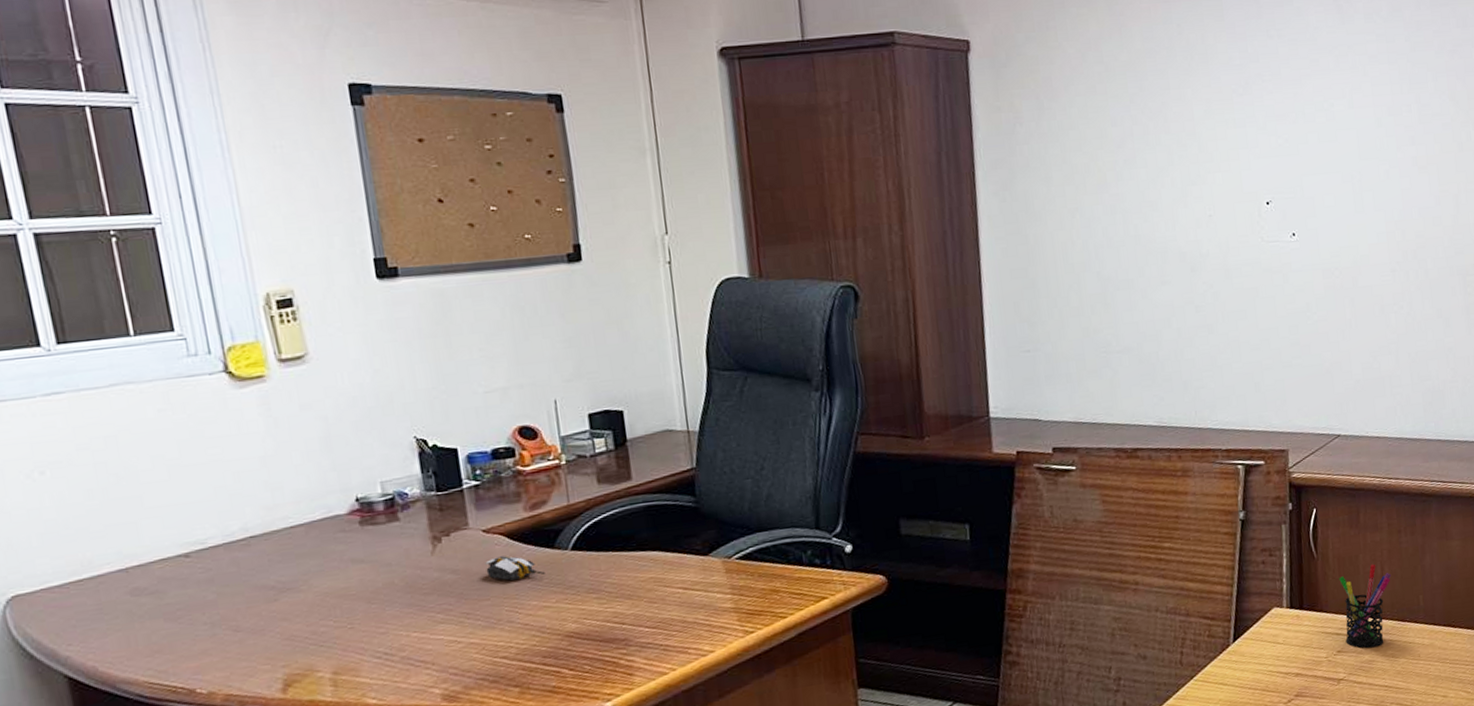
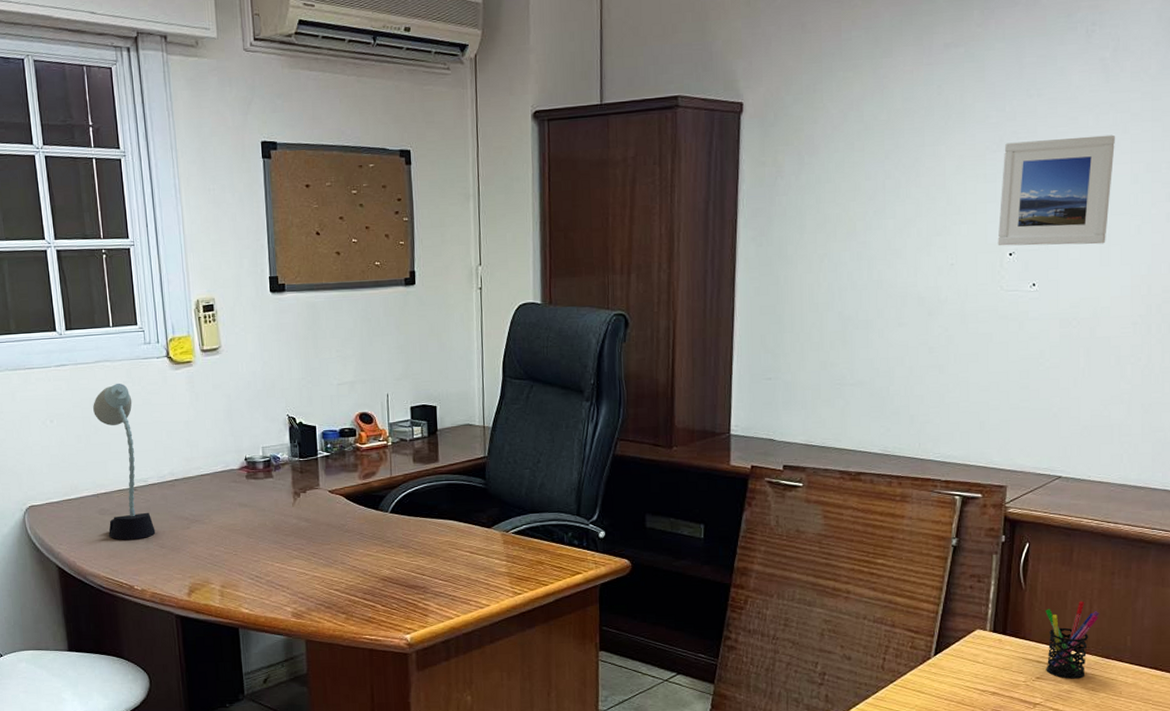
desk lamp: none [110,412,225,628] -> present [93,383,156,540]
computer mouse: present [485,555,545,581] -> none [329,512,370,532]
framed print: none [1251,77,1358,195] -> present [997,134,1116,246]

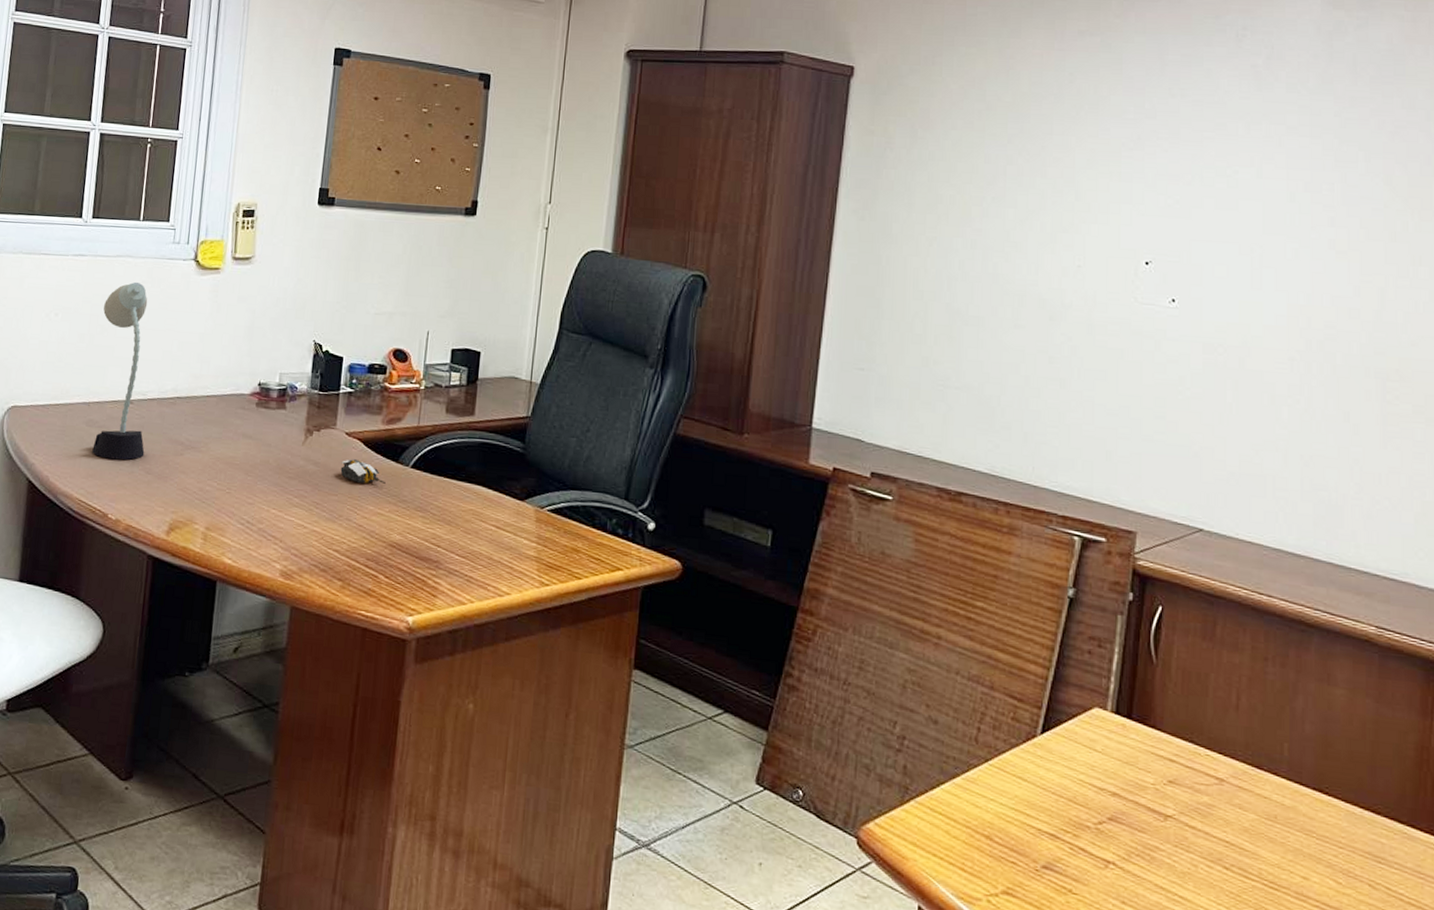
computer mouse: none [329,512,370,532] -> present [340,459,386,484]
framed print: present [997,134,1116,246] -> none [1132,142,1270,265]
pen holder: present [1045,601,1100,679] -> none [1181,688,1250,791]

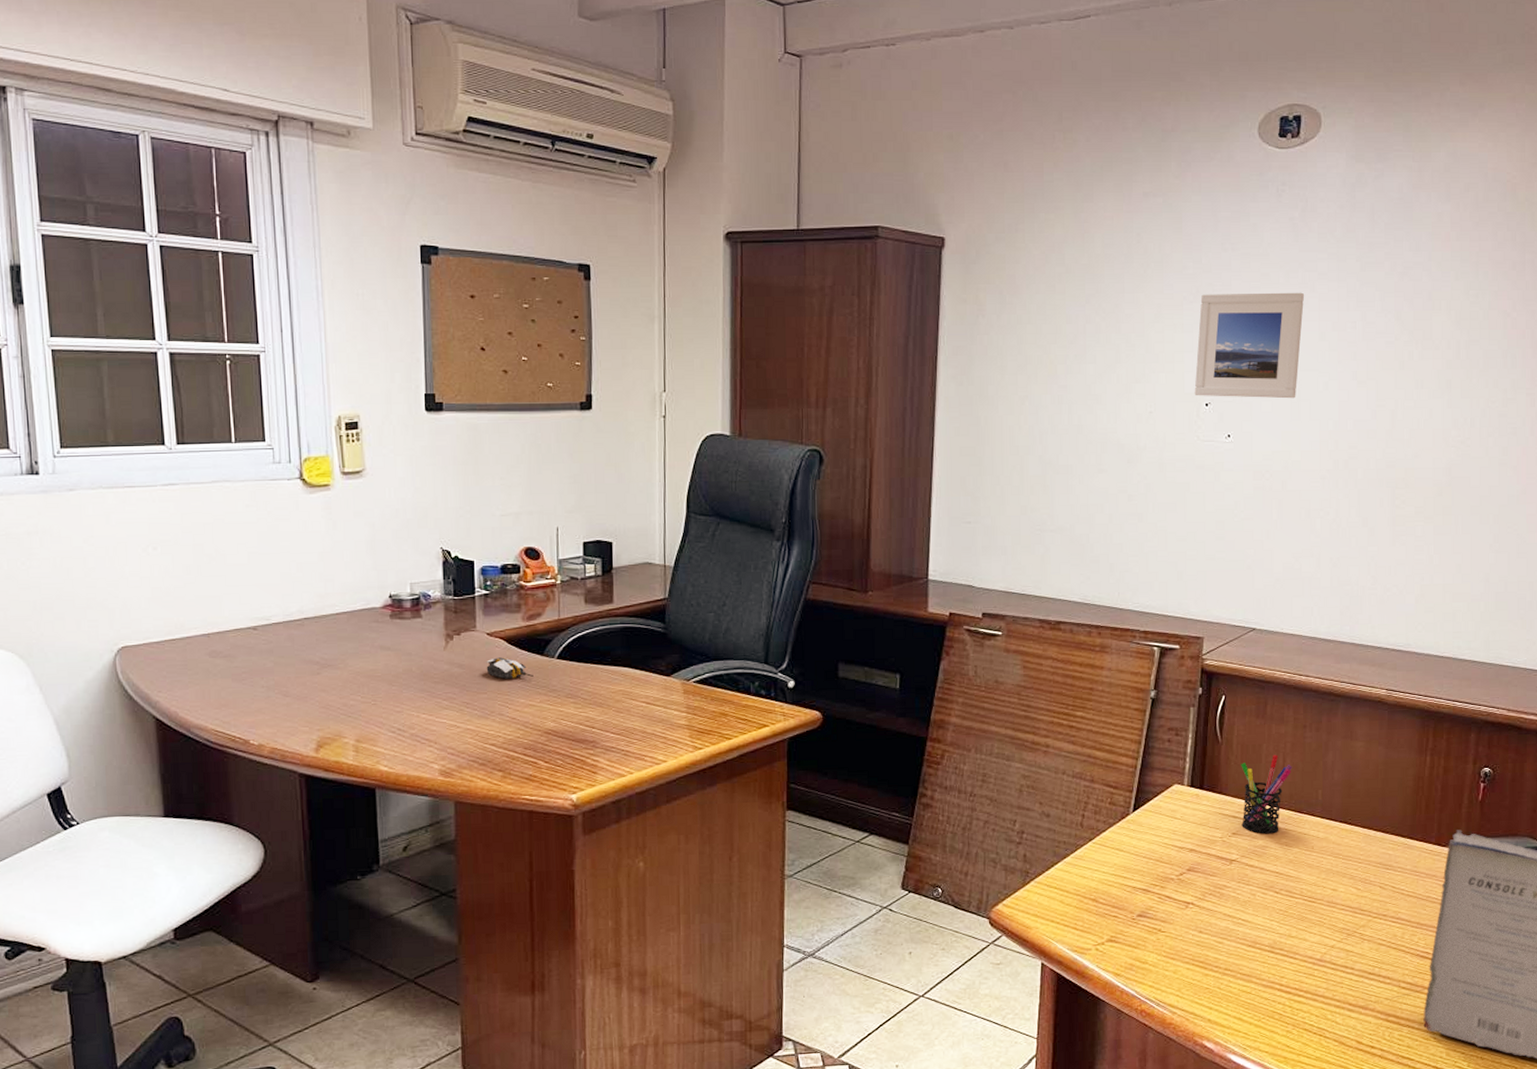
desk lamp: present [92,281,148,461] -> none [207,506,279,687]
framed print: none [1132,142,1270,265] -> present [1194,292,1305,399]
pen holder: none [1181,688,1250,791] -> present [1241,754,1293,835]

